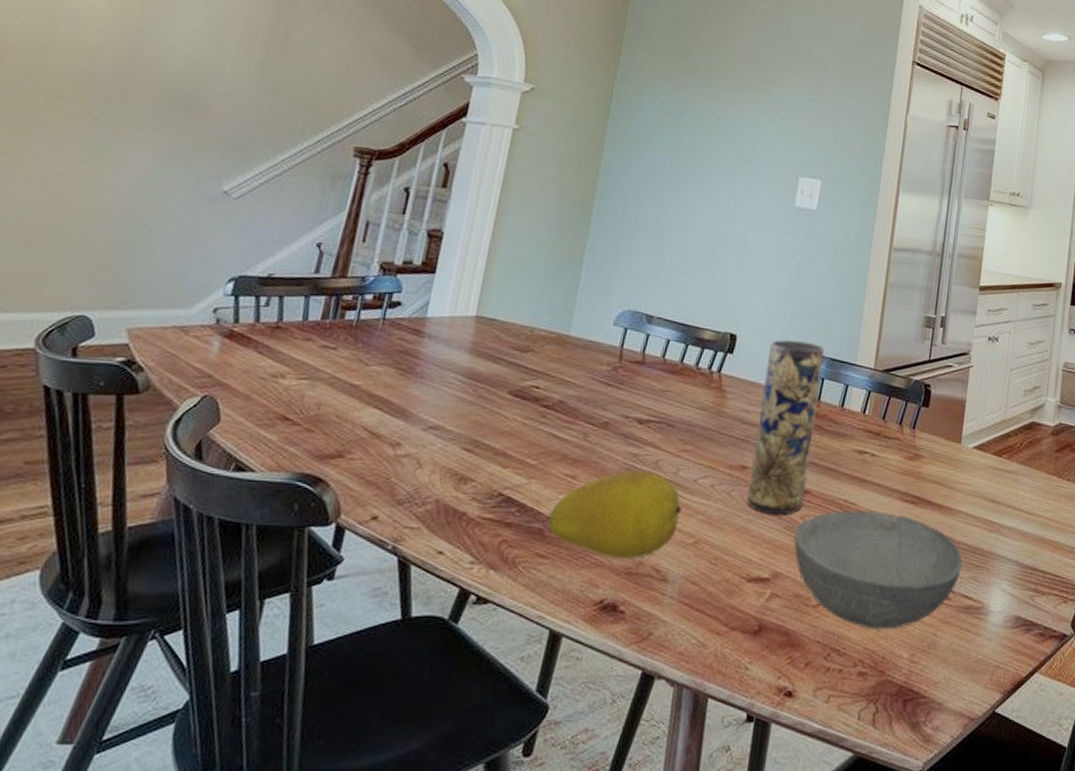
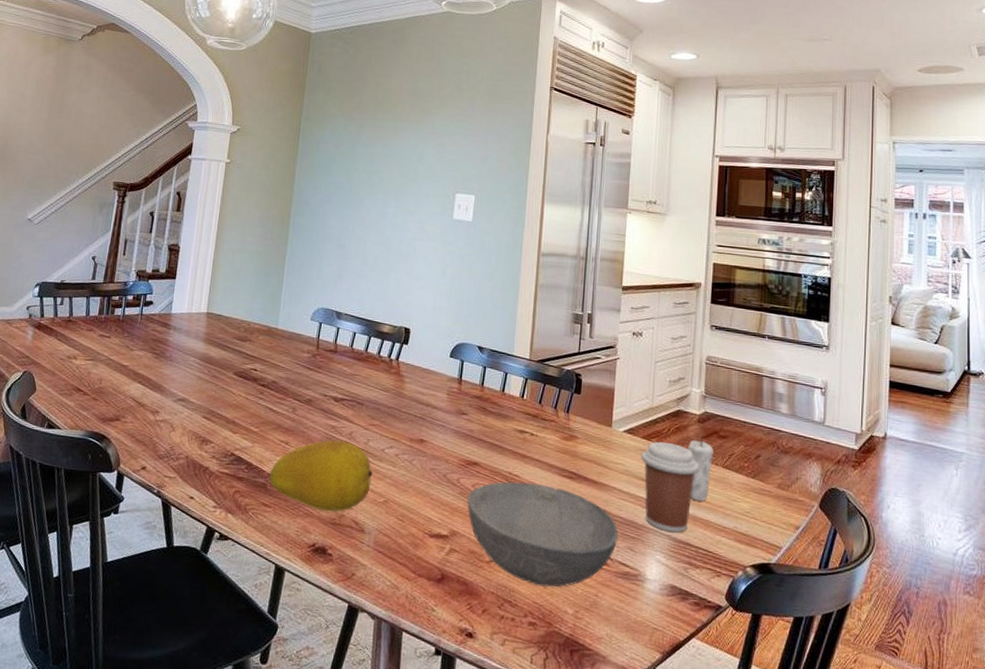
vase: present [748,340,825,515] -> none [426,333,485,483]
coffee cup: none [990,457,1051,558] -> present [640,441,699,533]
candle: none [1040,447,1066,521] -> present [688,434,713,501]

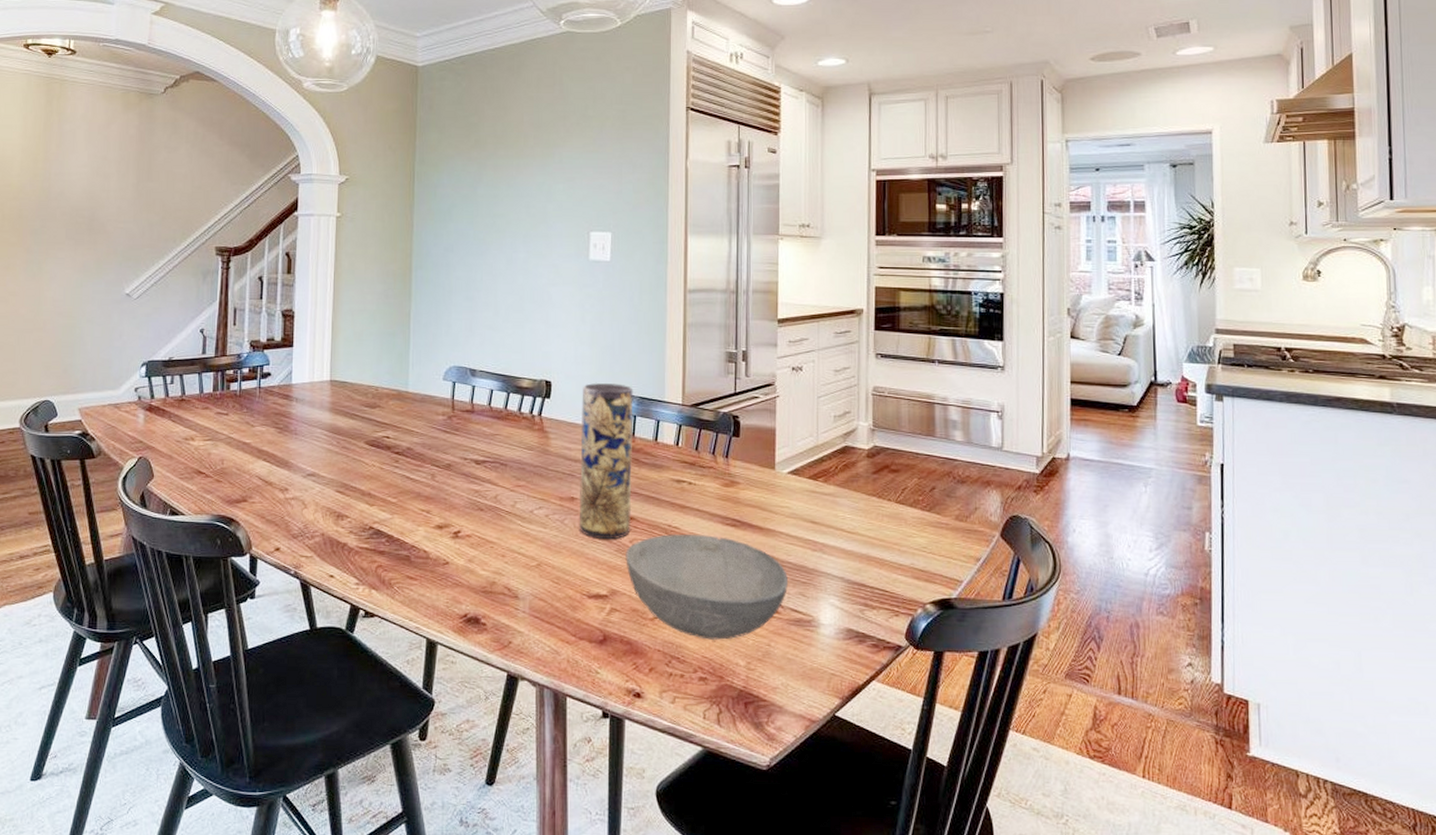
fruit: present [268,440,373,512] -> none [412,505,523,580]
vase: none [426,333,485,483] -> present [579,383,633,540]
coffee cup: present [640,441,699,533] -> none [807,480,871,574]
candle: present [688,434,713,501] -> none [858,469,885,540]

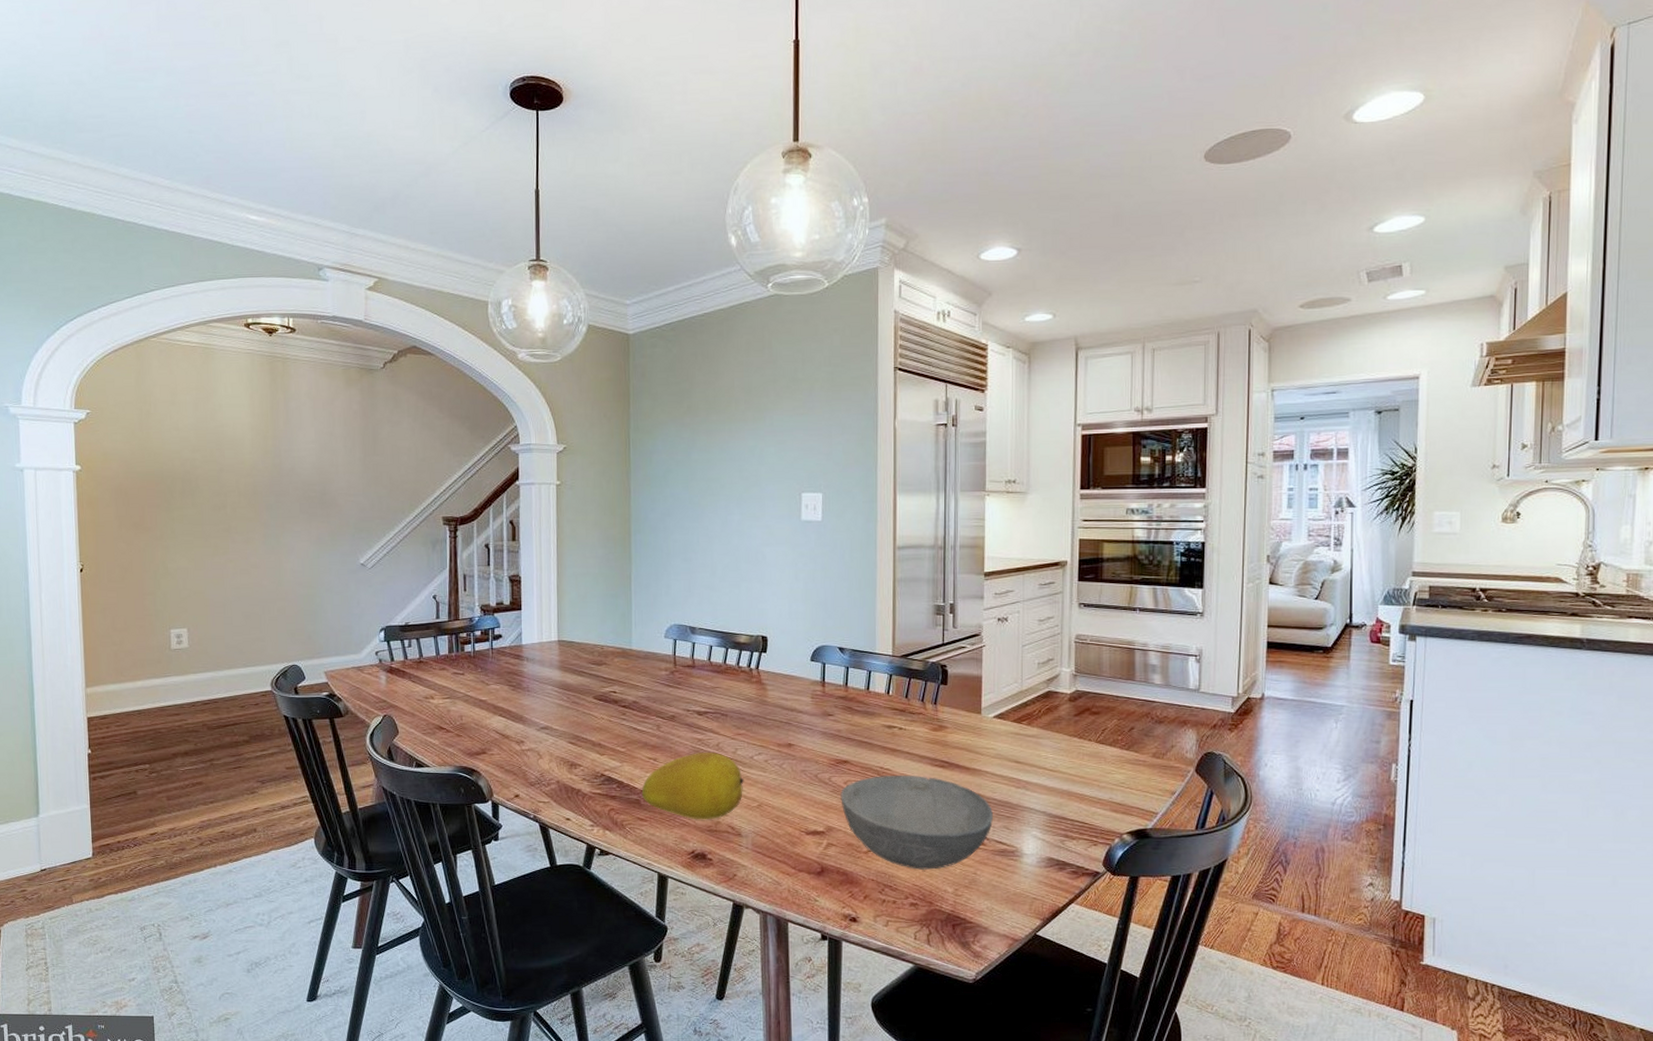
fruit: none [412,505,523,580] -> present [641,753,744,820]
vase: present [579,383,633,540] -> none [796,637,846,782]

